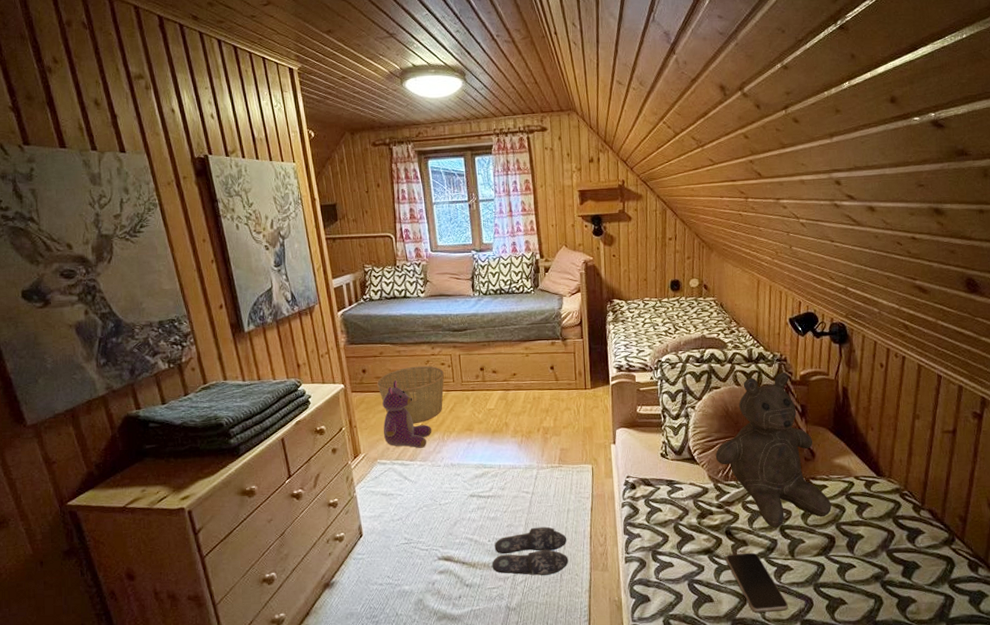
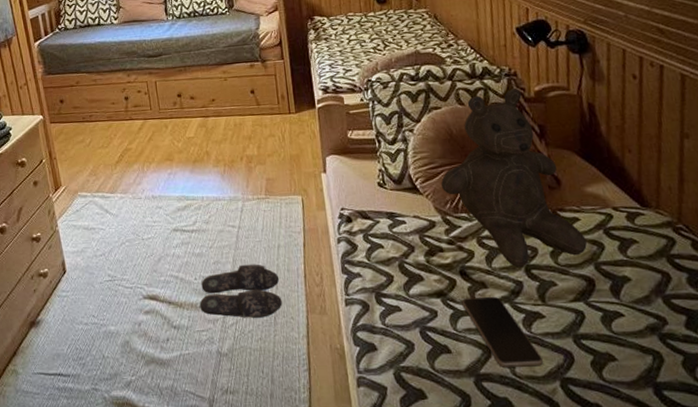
basket: present [377,365,445,424] -> none [75,93,142,155]
teddy bear: present [382,380,432,448] -> none [81,110,132,180]

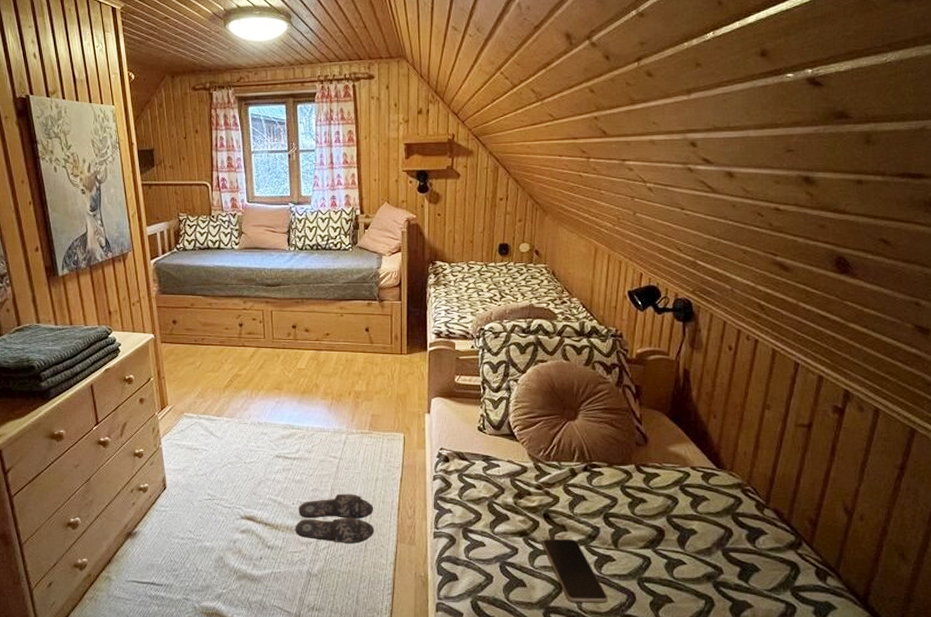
teddy bear: present [441,88,587,267] -> none [538,349,663,514]

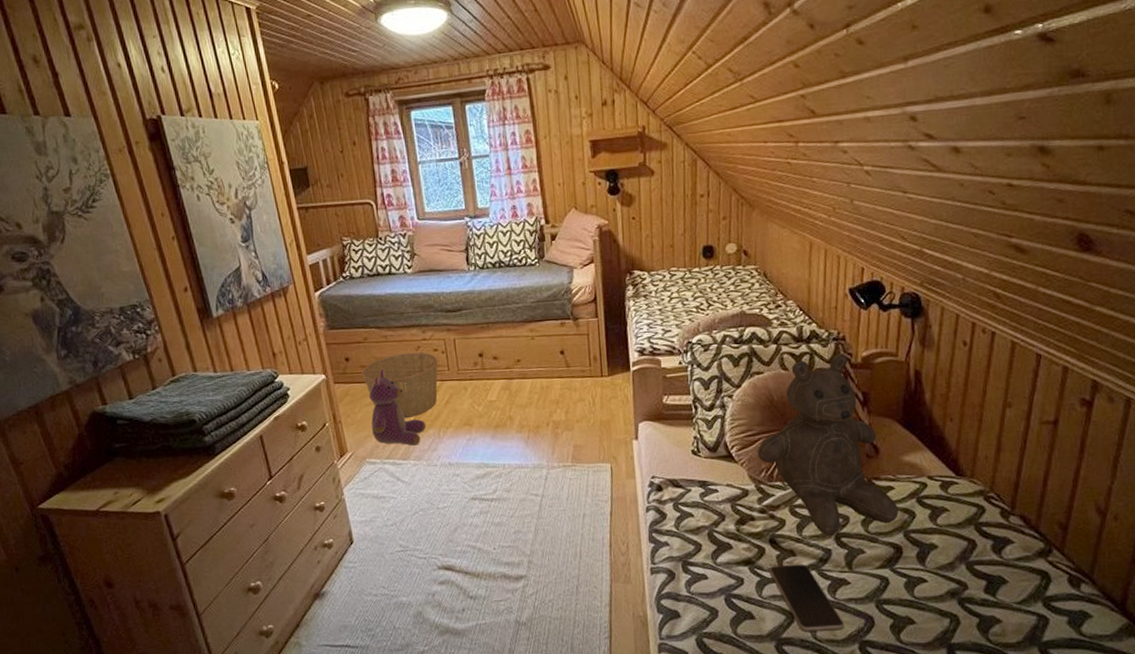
basket: none [187,320,256,379] -> present [362,352,438,419]
teddy bear: none [192,333,241,404] -> present [369,369,426,446]
slippers: present [295,493,374,544] -> none [498,533,585,587]
teddy bear: none [538,349,663,514] -> present [758,354,899,535]

